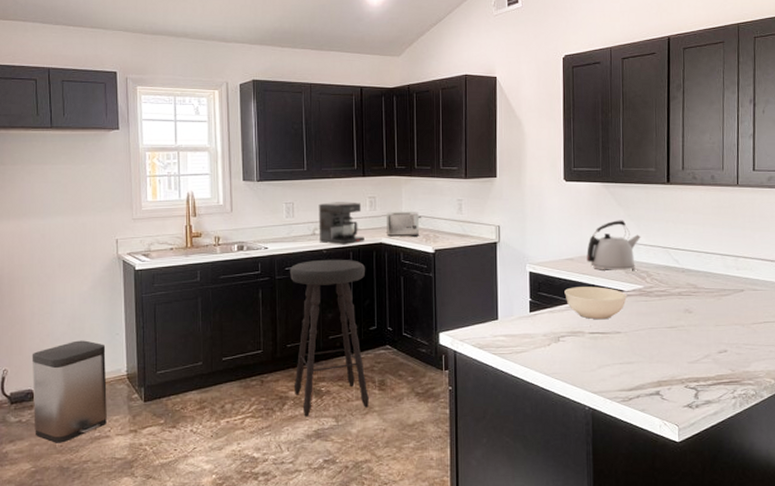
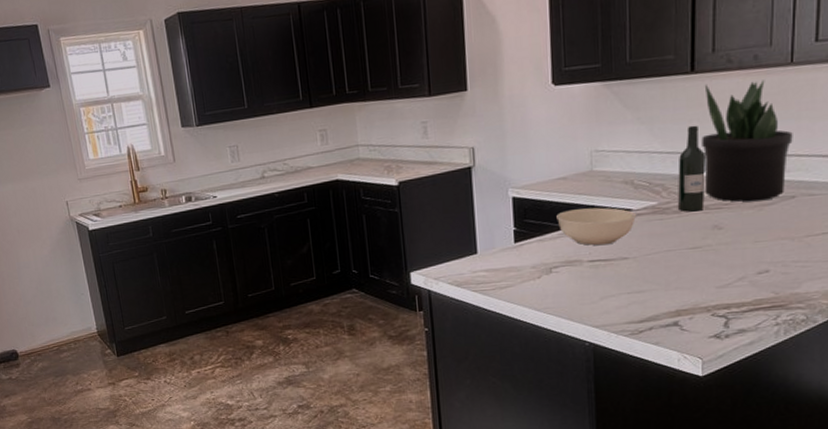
pedal bin: present [31,340,107,443] -> none [9,302,87,397]
music stool: present [290,259,369,417] -> none [242,201,339,365]
coffee maker: present [318,202,365,245] -> none [264,137,319,187]
toaster: present [385,212,422,238] -> none [340,141,382,174]
kettle: present [587,220,642,270] -> none [583,125,656,188]
wine bottle: none [658,225,679,296] -> present [677,125,706,212]
planter: none [675,193,741,292] -> present [702,80,793,202]

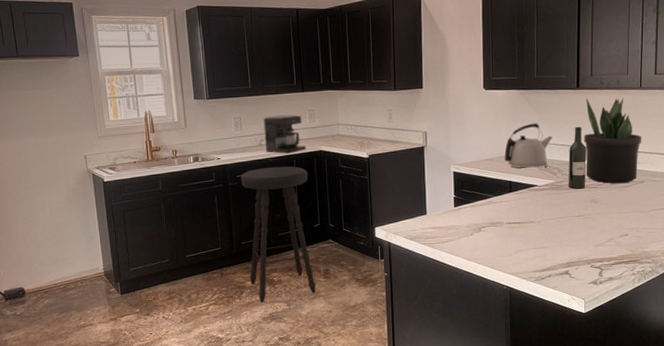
music stool: none [242,201,339,365] -> present [241,166,316,302]
coffee maker: none [264,137,319,187] -> present [263,115,306,154]
bowl: present [556,207,636,246] -> none [485,182,540,212]
kettle: none [583,125,656,188] -> present [504,123,554,168]

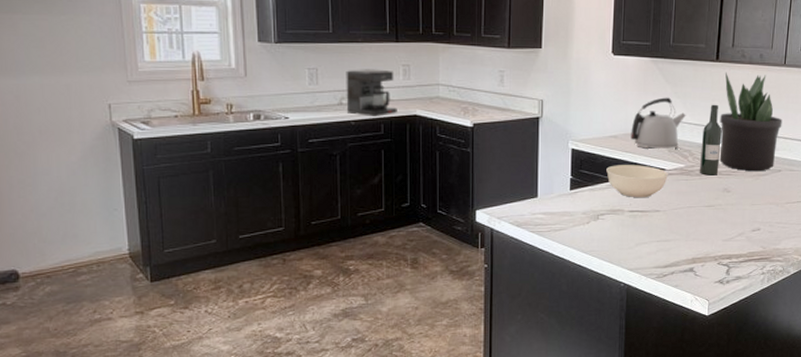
music stool: present [241,166,316,302] -> none [314,131,400,296]
bowl: none [485,182,540,212] -> present [606,165,668,198]

